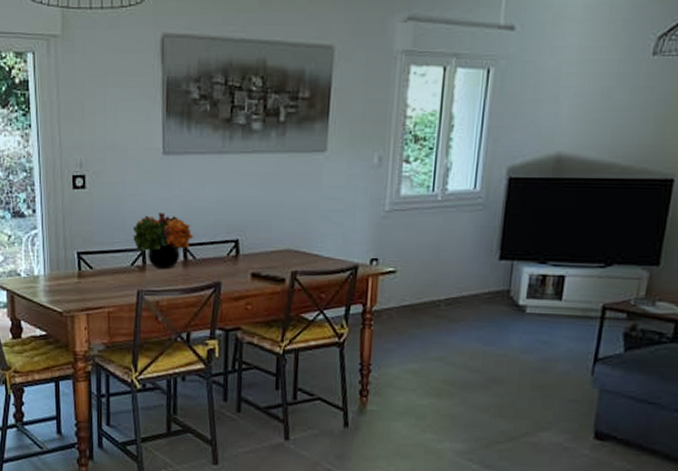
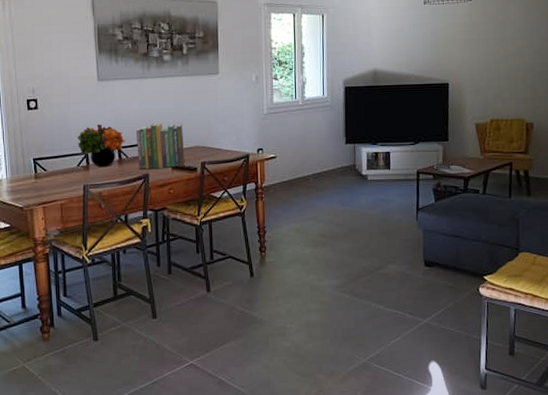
books: none [208,215,271,277] -> present [136,122,185,170]

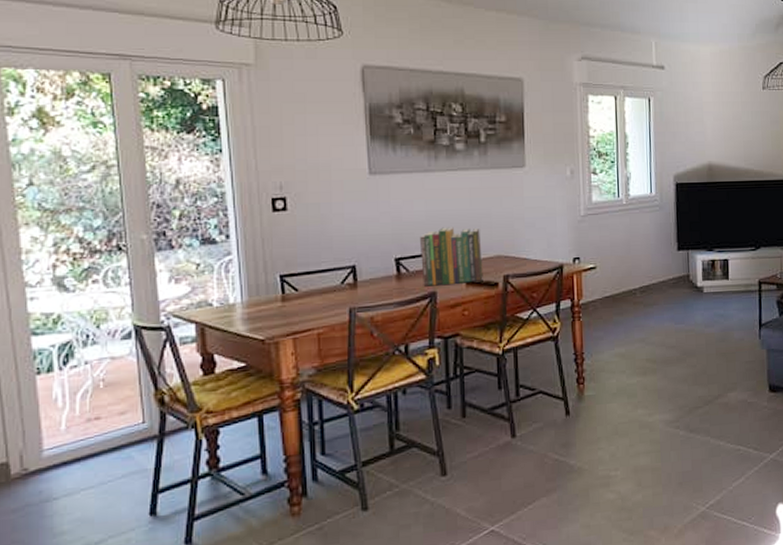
flower arrangement: present [77,124,126,168] -> none [341,230,406,285]

